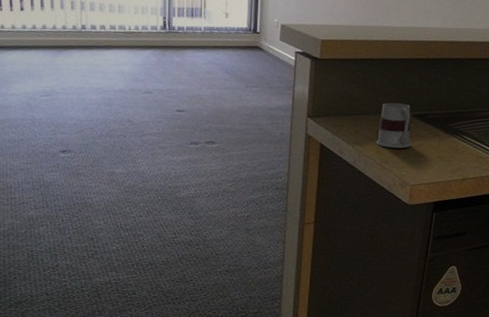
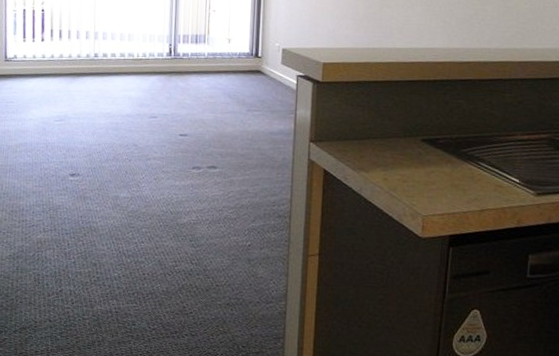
mug: present [376,102,411,149] -> none [383,126,422,176]

